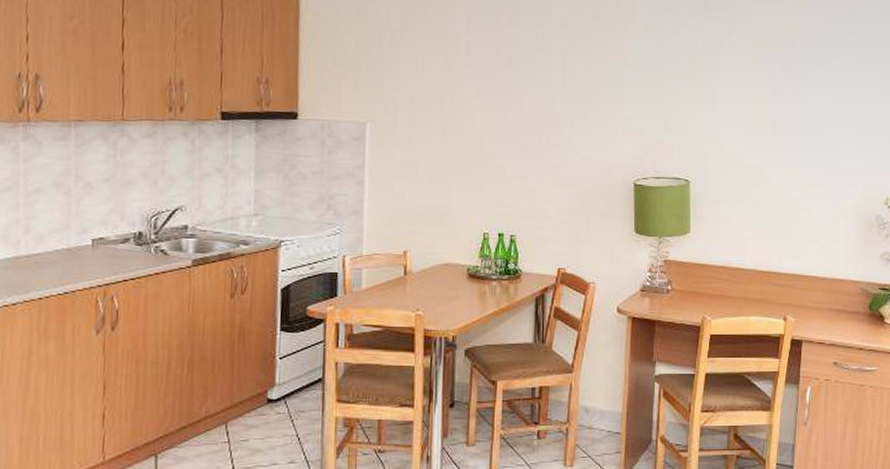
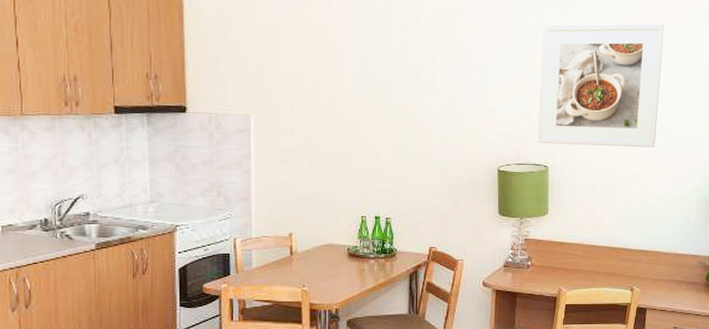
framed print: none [677,28,814,162] -> present [537,23,664,148]

